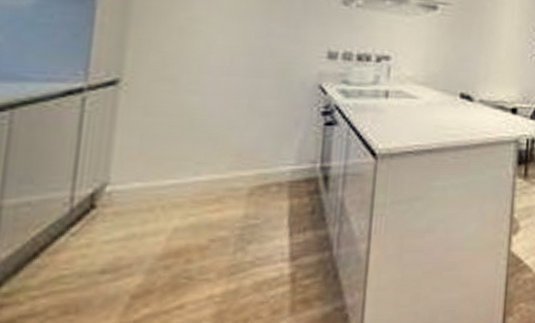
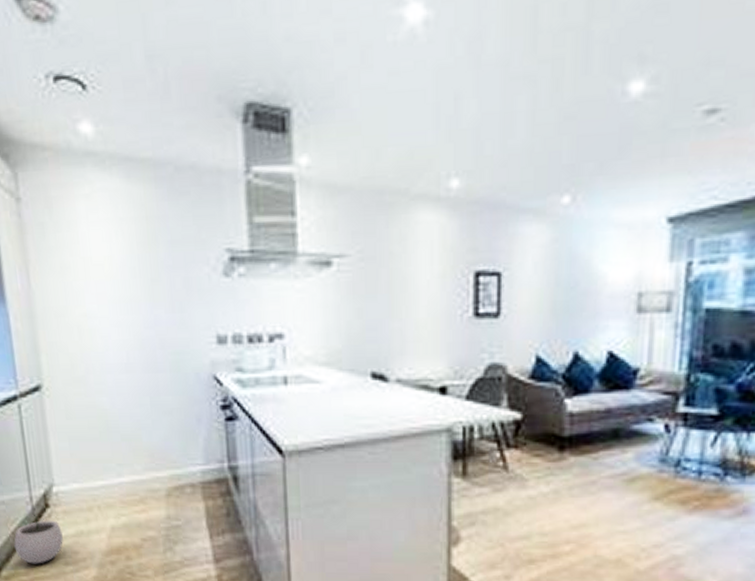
plant pot: none [30,214,107,275] -> present [14,512,63,564]

